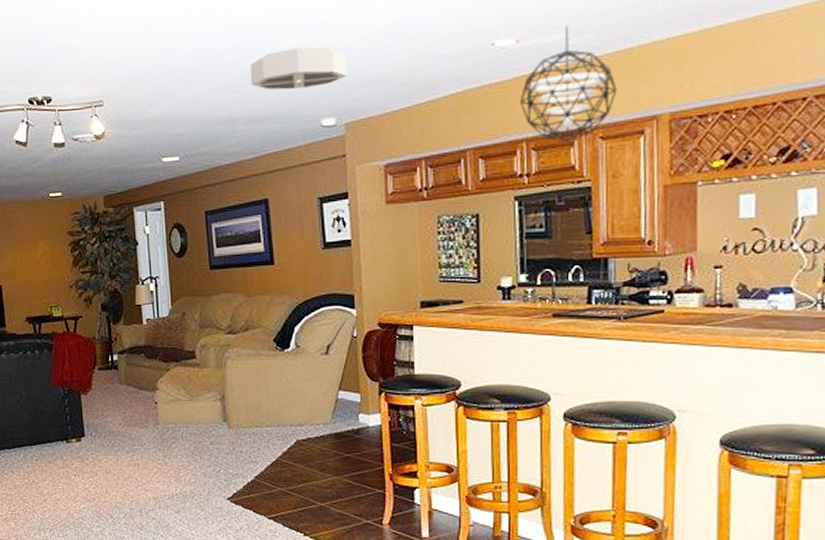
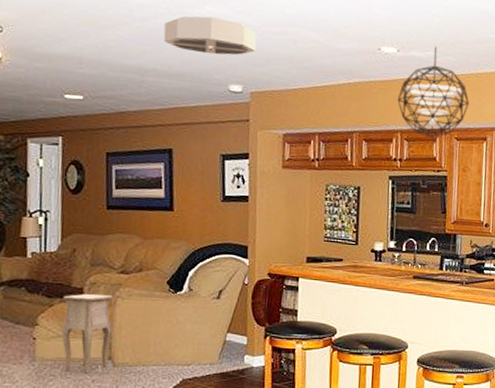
side table: none [177,356,225,436] -> present [61,293,113,374]

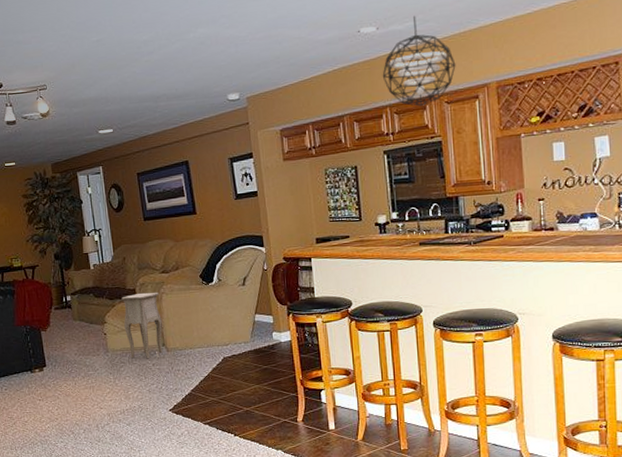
ceiling light: present [163,15,257,55] -> none [167,36,247,72]

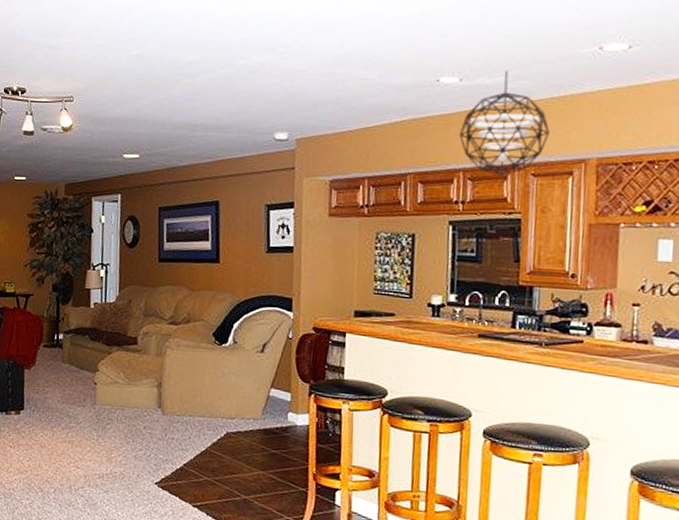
side table: present [121,292,163,359] -> none [118,343,163,420]

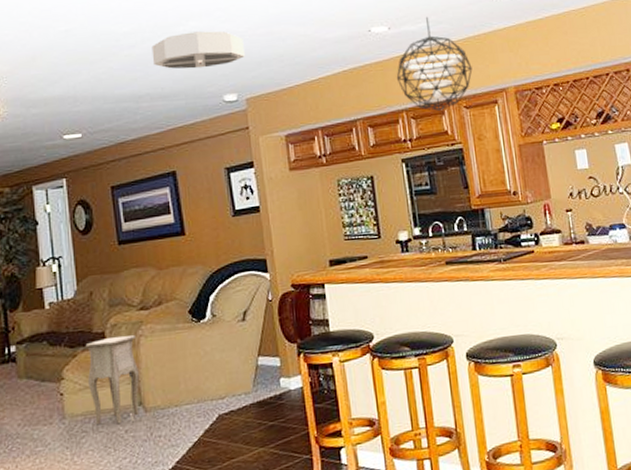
side table: none [118,343,163,420] -> present [85,335,139,426]
ceiling light: none [211,66,303,104] -> present [151,31,246,69]

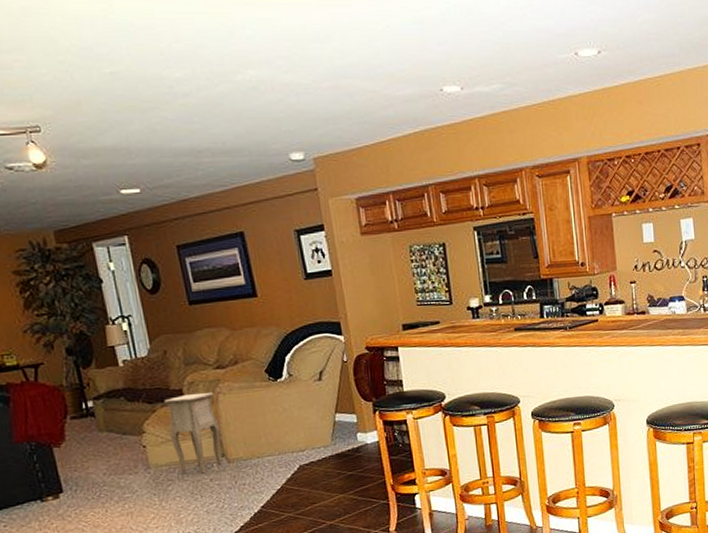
ceiling light: present [151,31,246,69] -> none [208,81,311,123]
pendant light: present [396,16,473,111] -> none [469,77,546,179]

